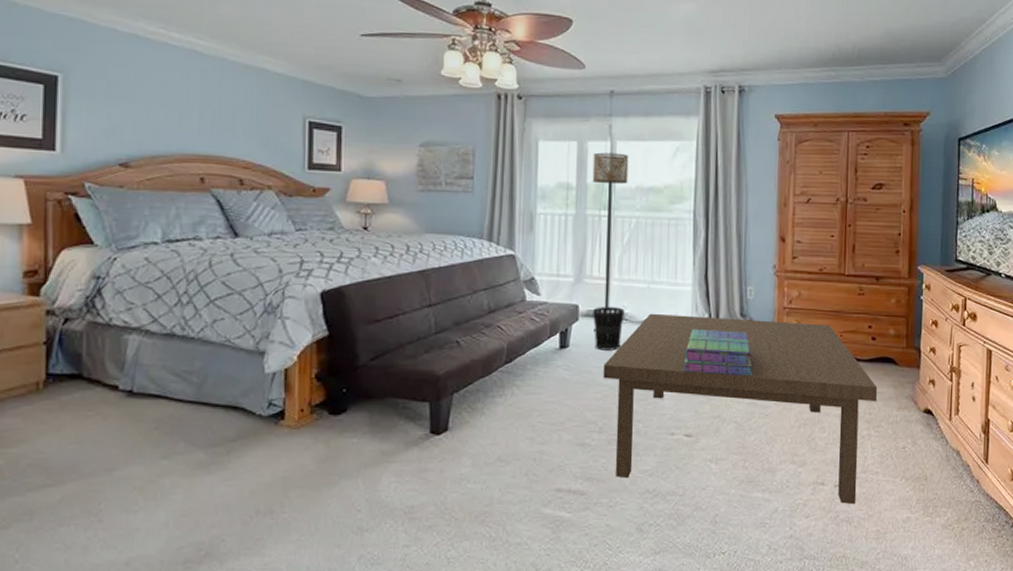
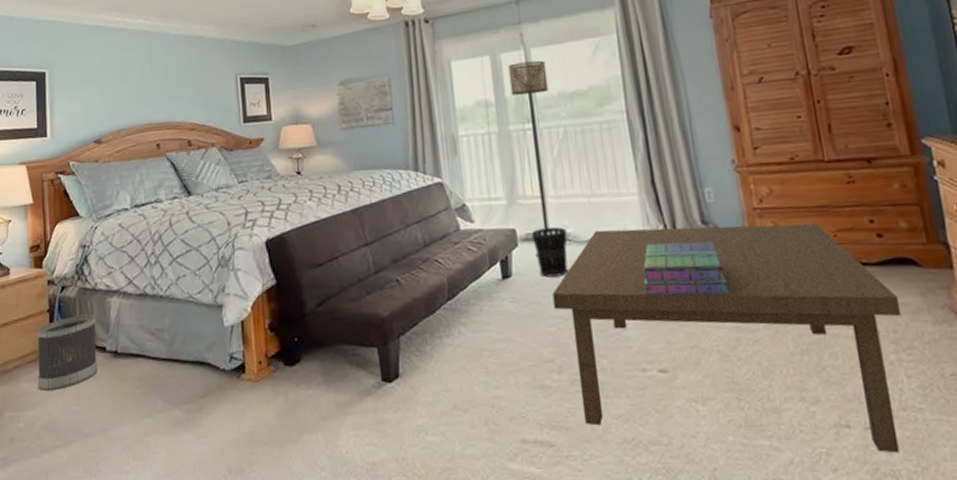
wastebasket: none [26,350,109,429] -> present [36,314,98,392]

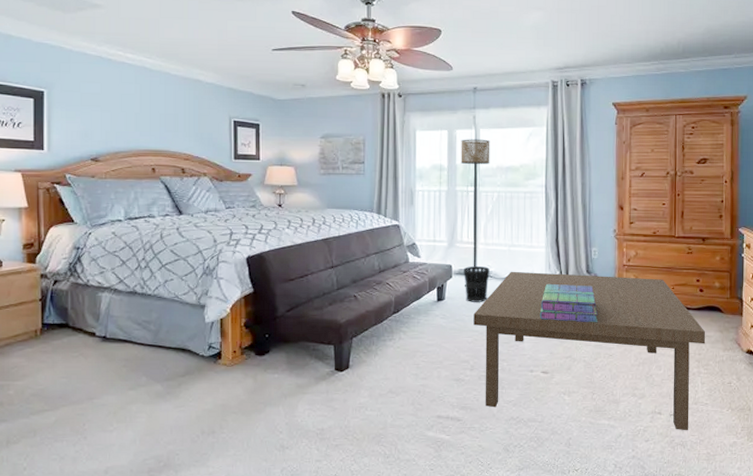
wastebasket: present [36,314,98,392] -> none [28,305,87,366]

